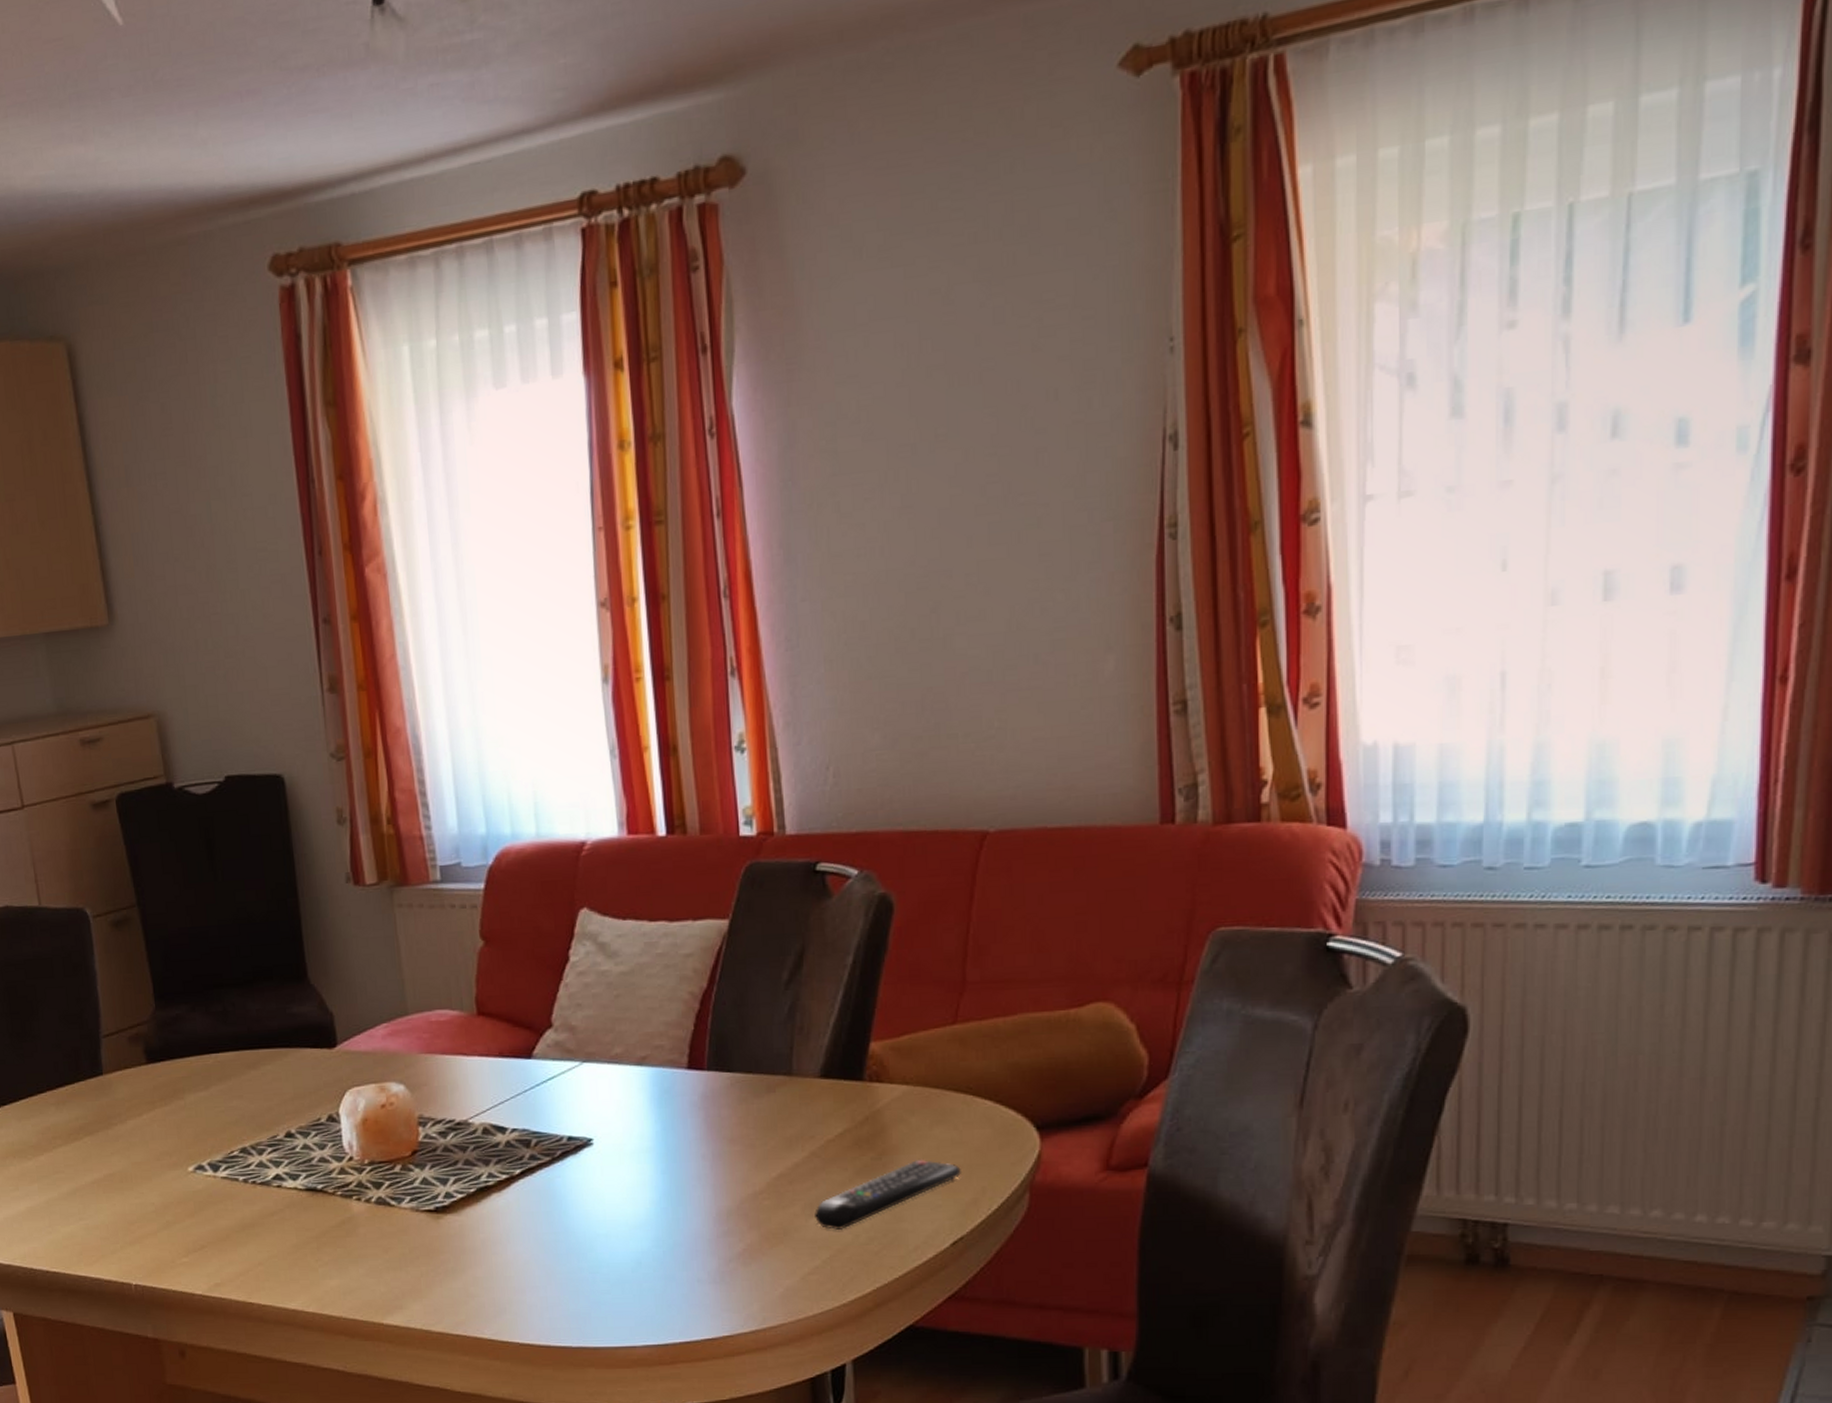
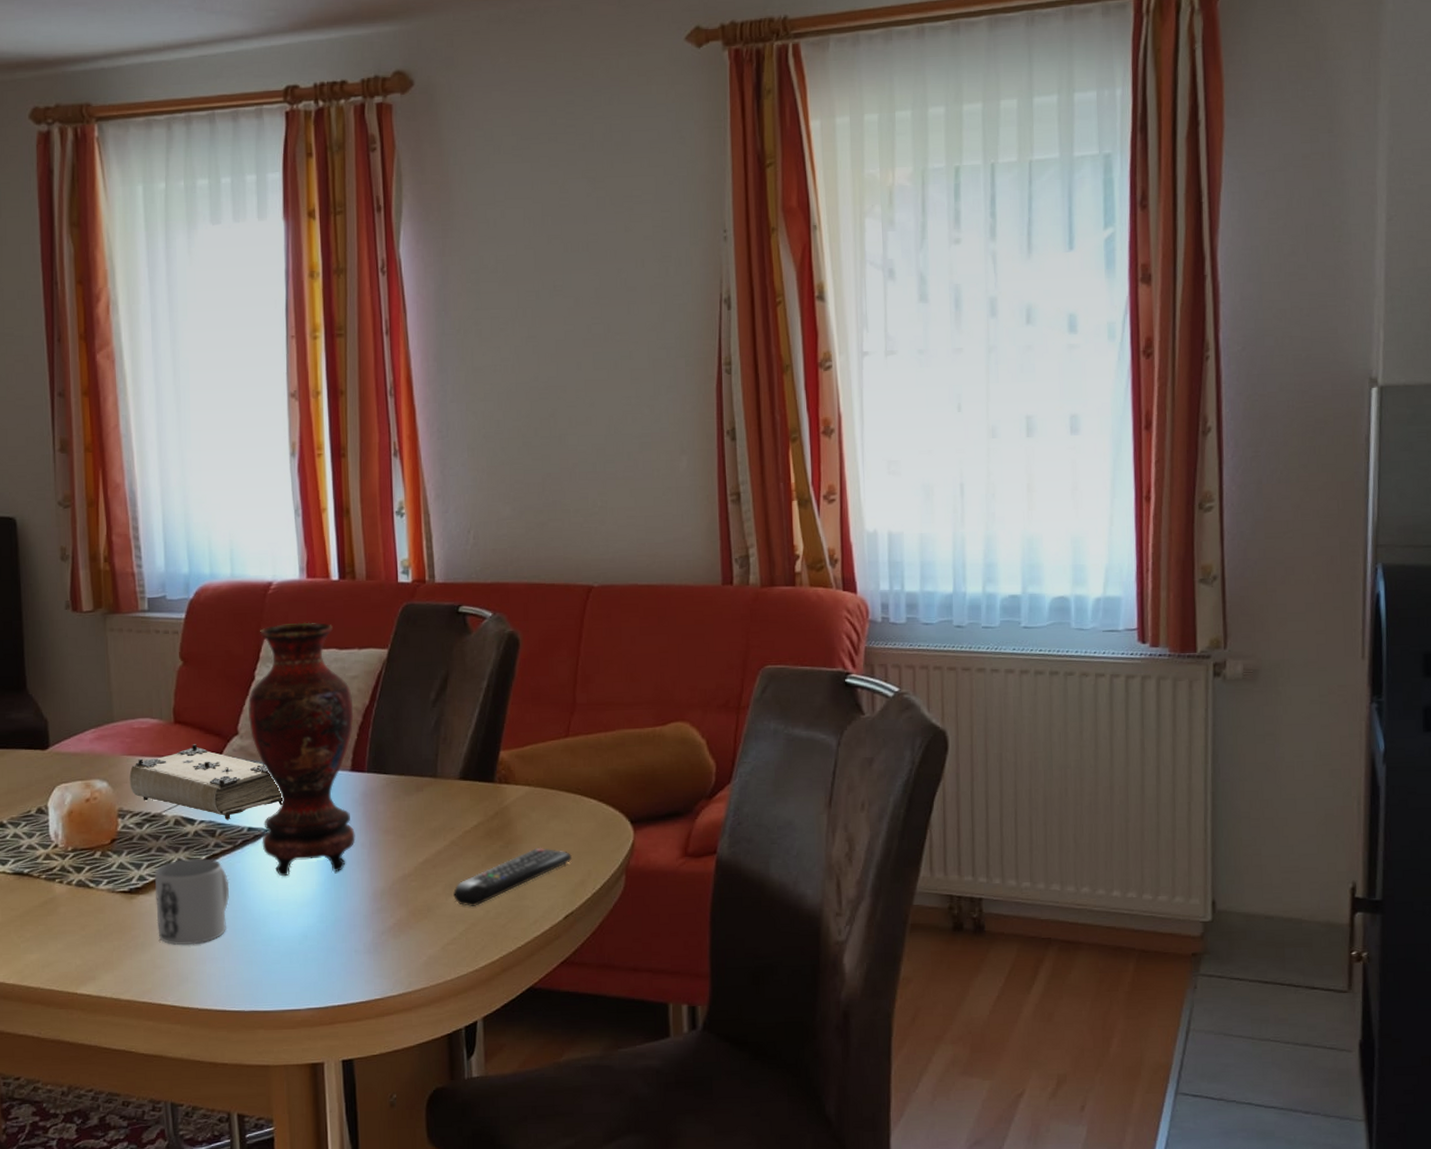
book: none [429,1039,607,1127] -> present [129,744,283,819]
mug: none [462,1172,550,1272] -> present [154,858,230,945]
vase: none [562,889,695,1194] -> present [247,622,355,877]

